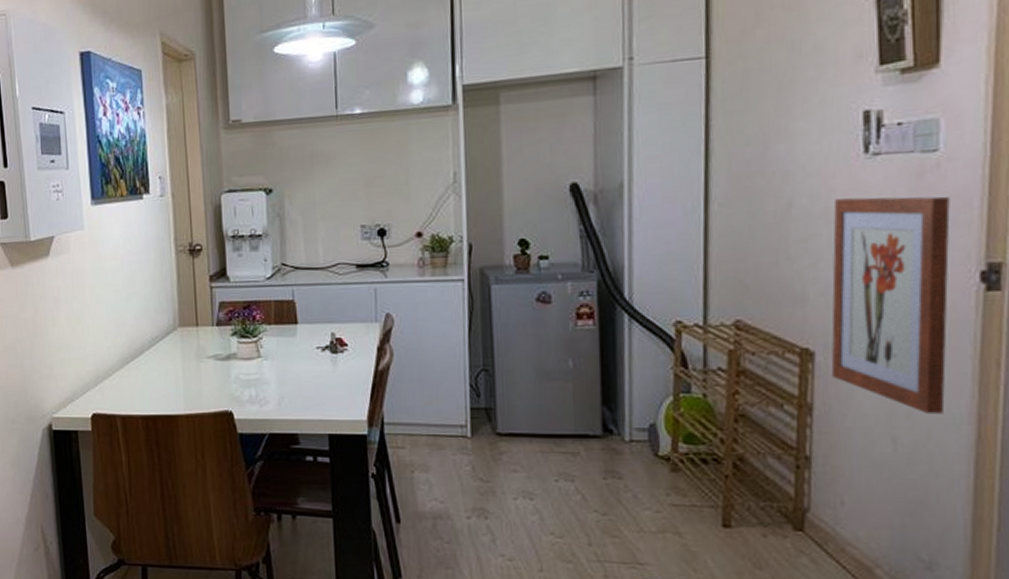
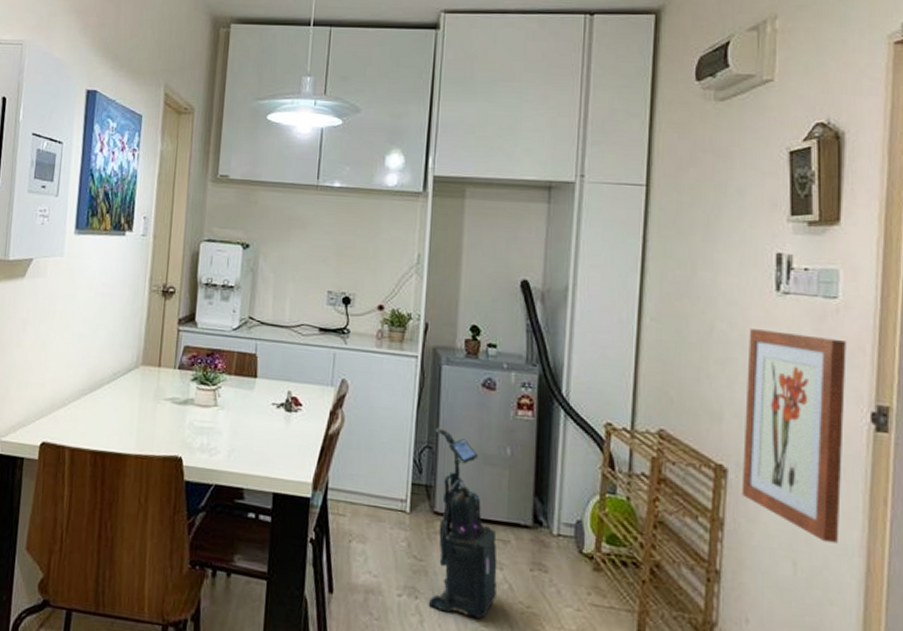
vacuum cleaner: none [490,349,569,531] -> present [428,427,497,619]

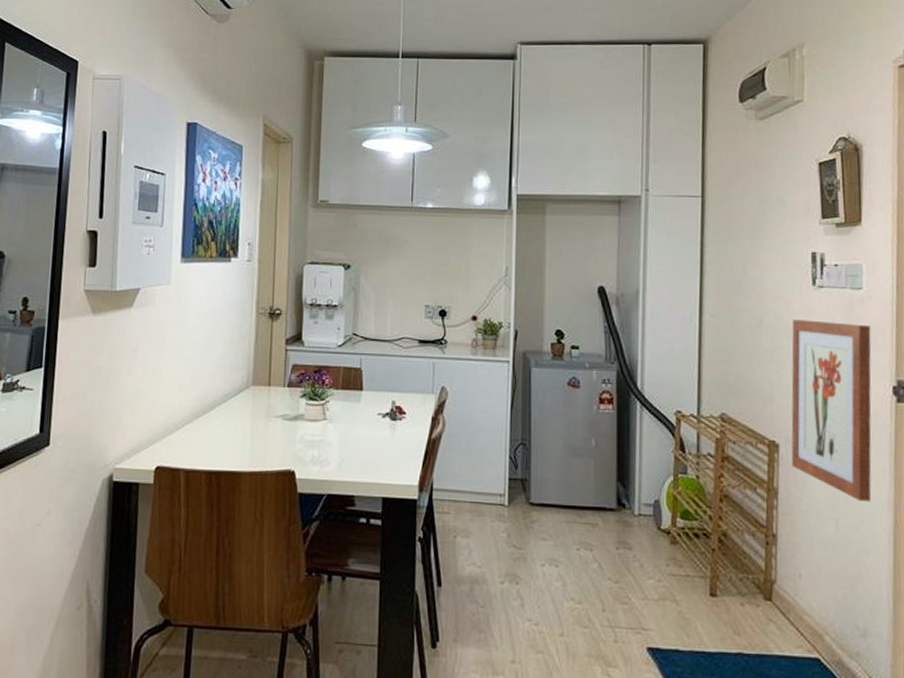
vacuum cleaner: present [428,427,497,619] -> none [528,425,588,597]

